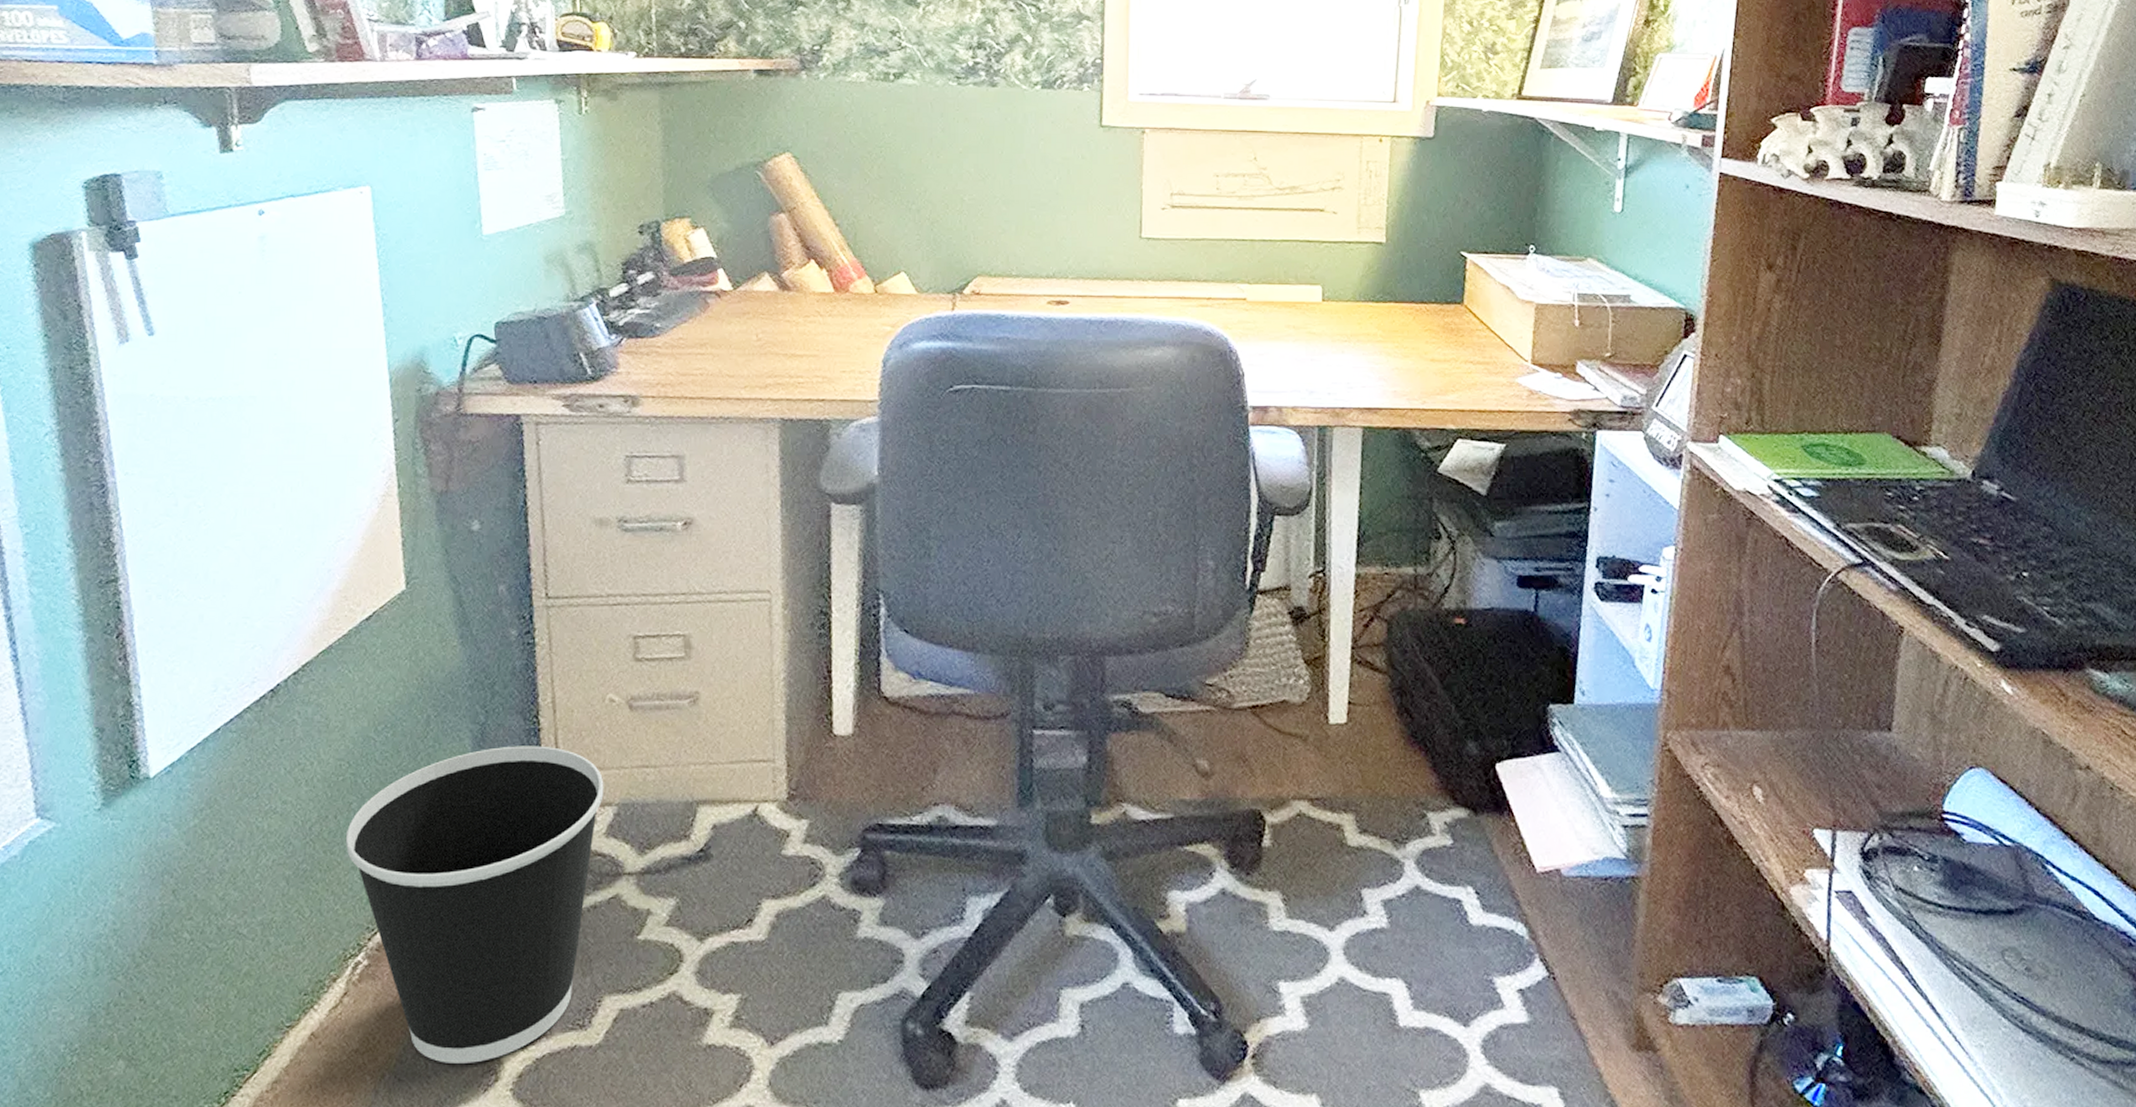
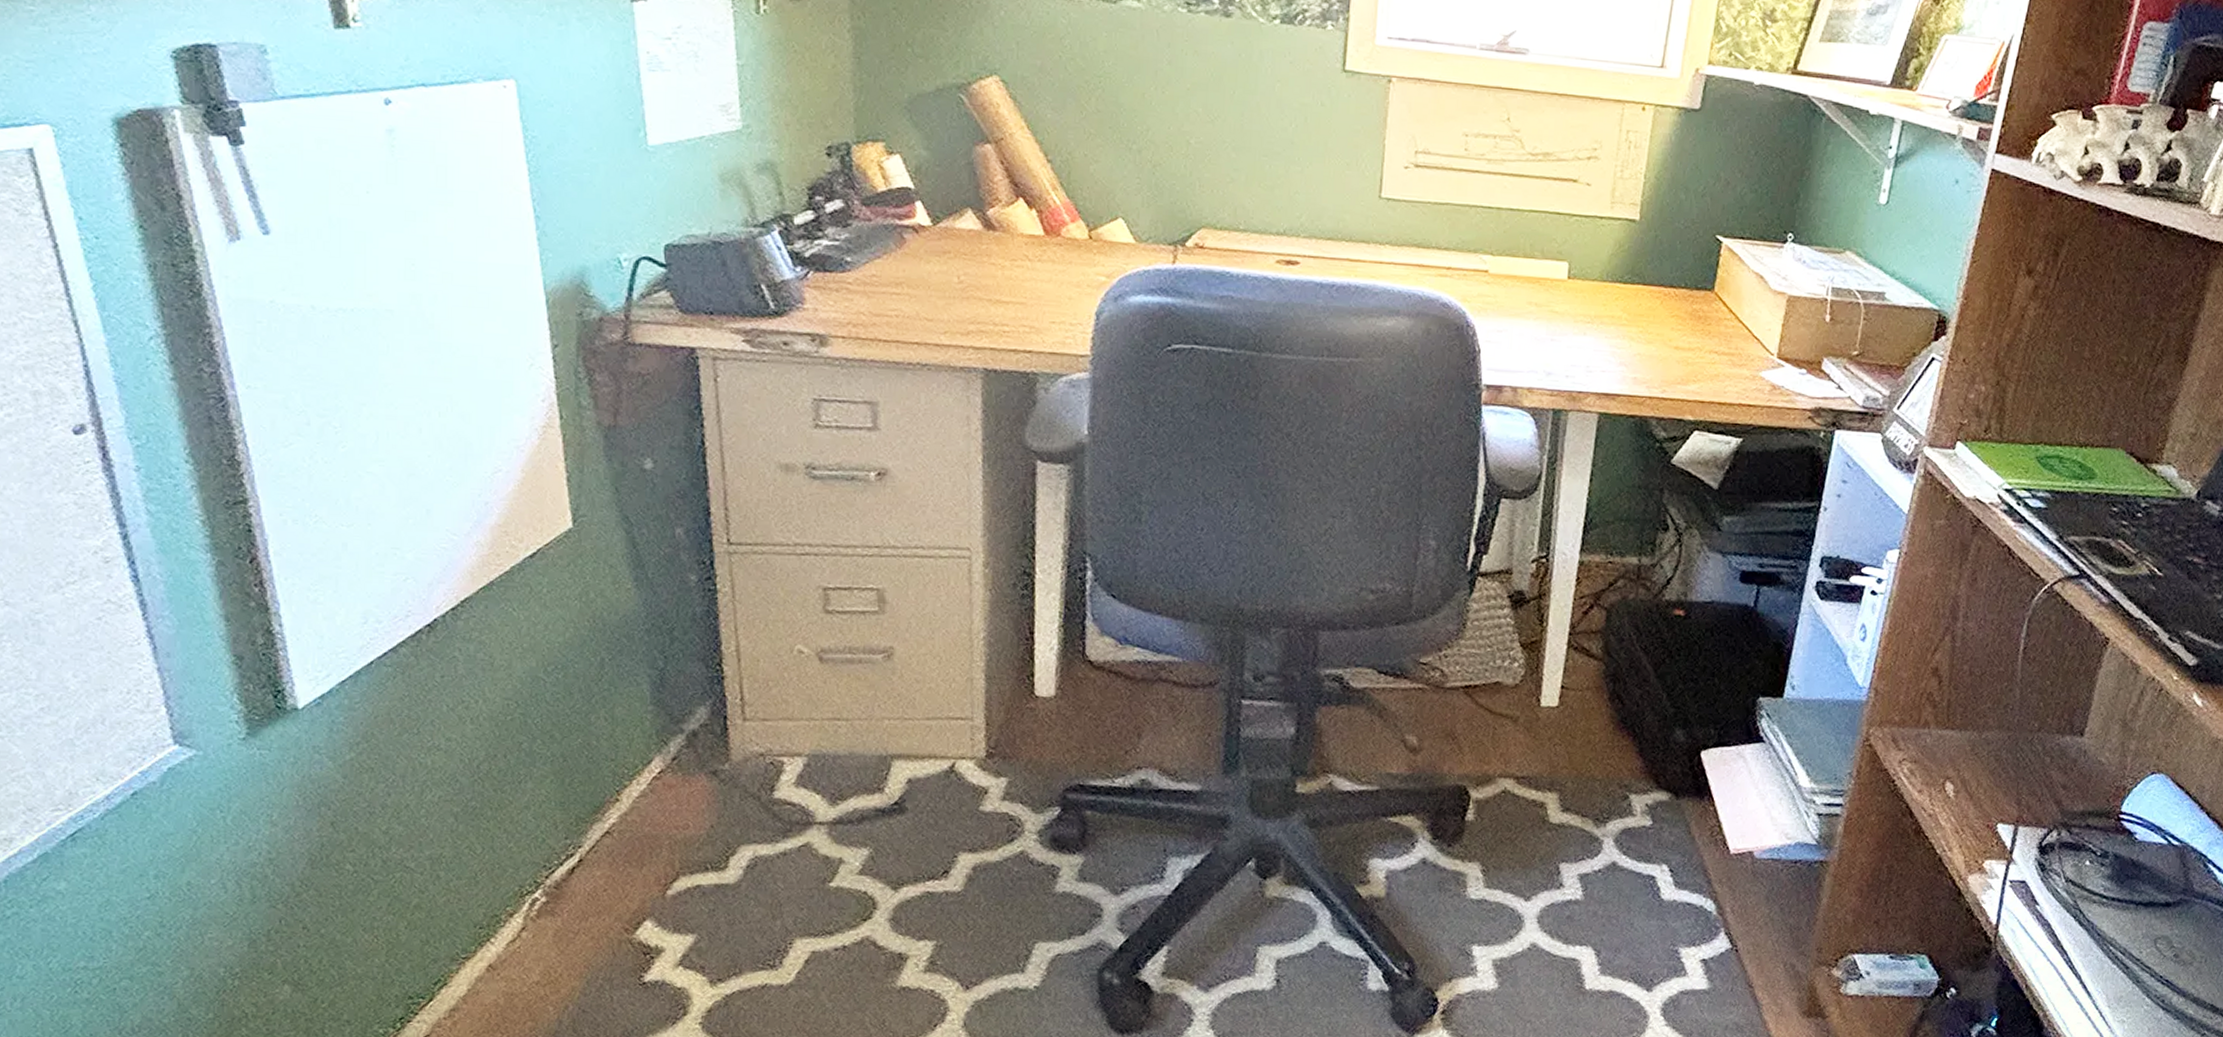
wastebasket: present [345,746,604,1063] -> none [516,693,793,998]

